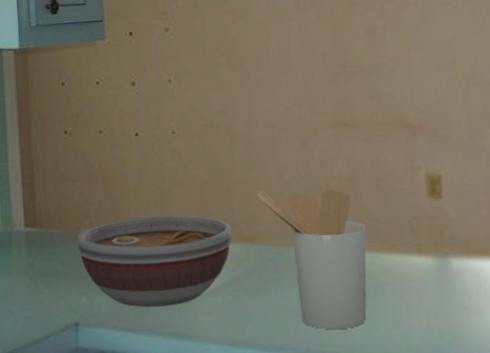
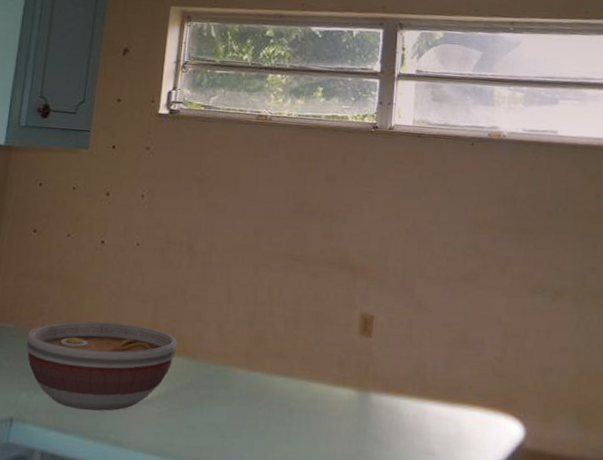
utensil holder: present [256,188,367,330] -> none [205,309,301,451]

